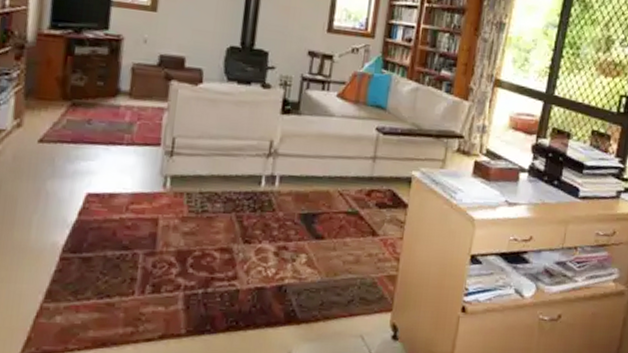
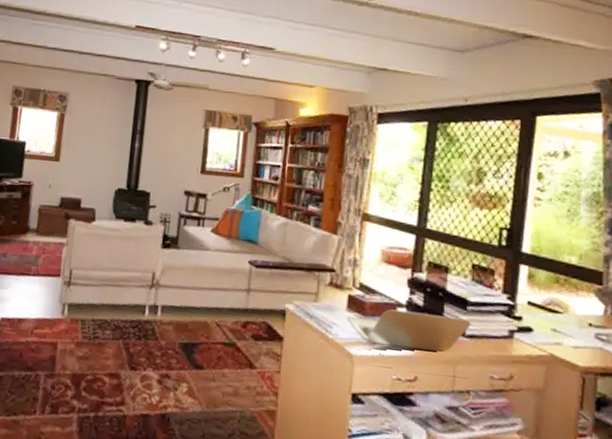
laptop: none [472,174,585,214] -> present [347,309,471,353]

